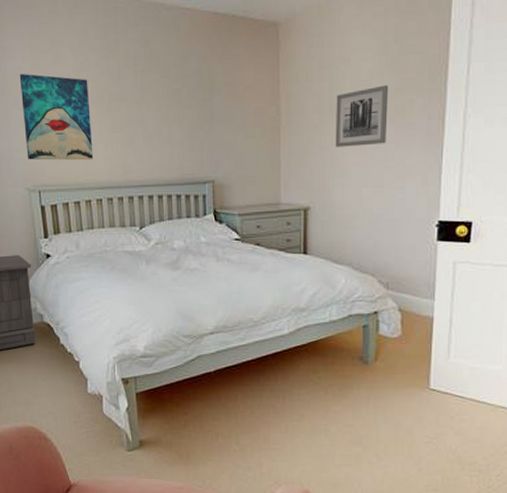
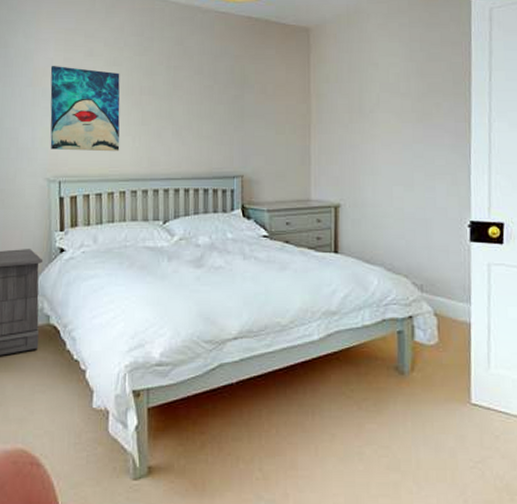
wall art: present [335,85,389,147] -> none [365,89,416,146]

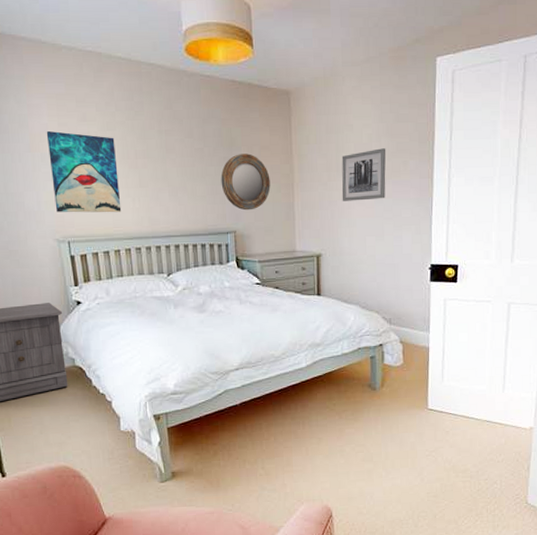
home mirror: none [230,92,284,153] -> present [221,153,271,211]
wall art: none [365,89,416,146] -> present [341,148,386,201]

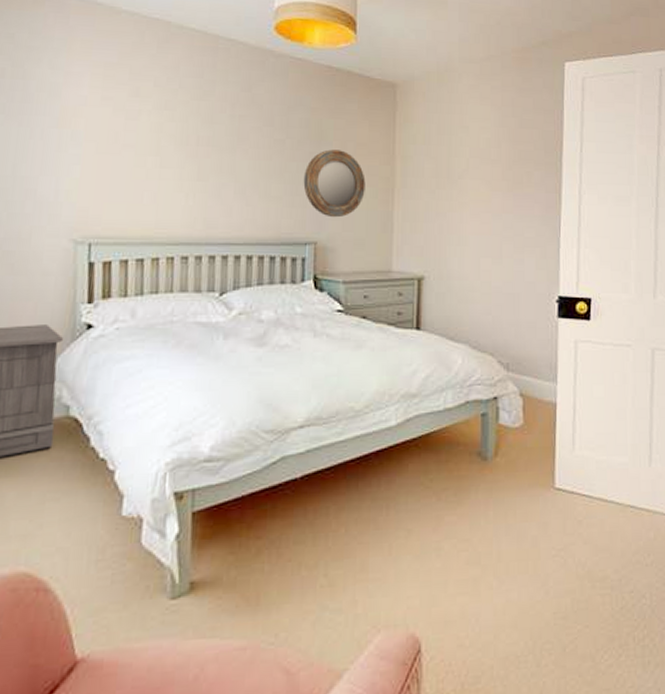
wall art: present [46,131,122,213] -> none [79,105,173,210]
wall art: present [341,148,386,201] -> none [452,155,507,215]

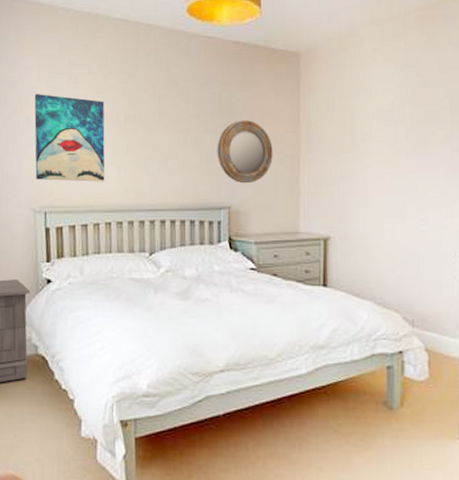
wall art: none [79,105,173,210] -> present [34,94,105,182]

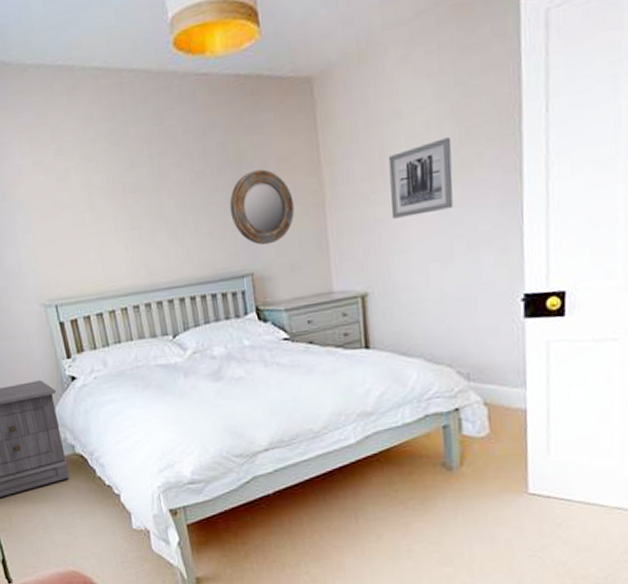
wall art: present [34,94,105,182] -> none [19,170,113,271]
wall art: none [356,117,411,176] -> present [388,137,453,219]

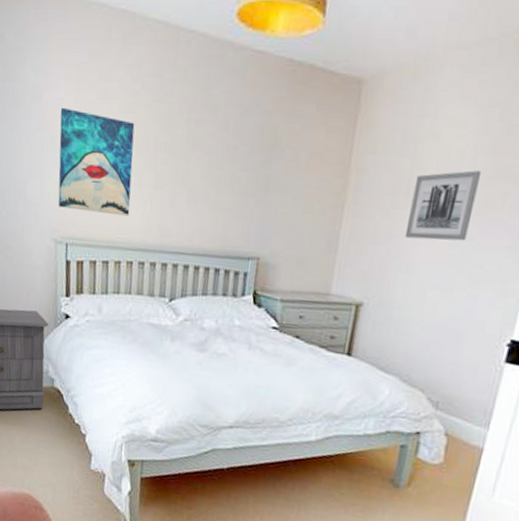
wall art: none [19,170,113,271] -> present [58,108,135,217]
home mirror: present [229,169,295,246] -> none [251,158,315,234]

